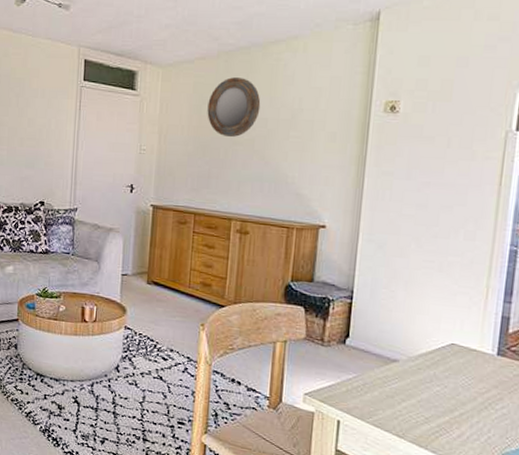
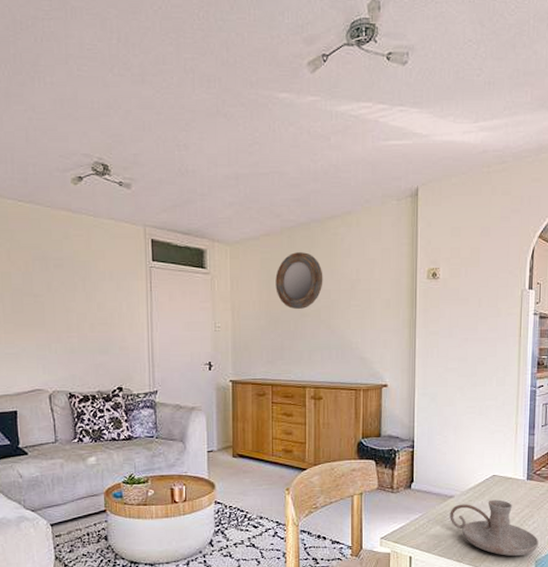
candle holder: none [391,371,508,445] -> present [450,499,539,557]

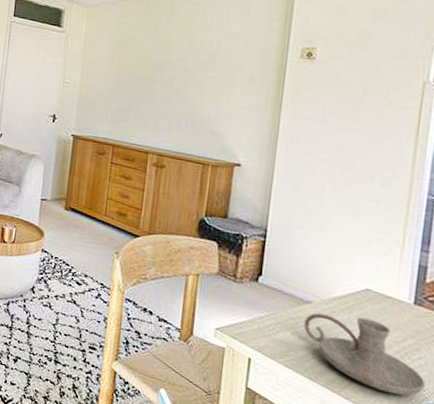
home mirror: present [275,252,323,310] -> none [128,19,180,75]

